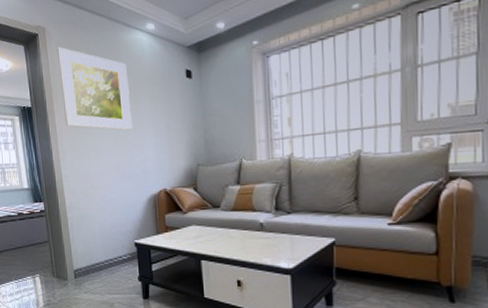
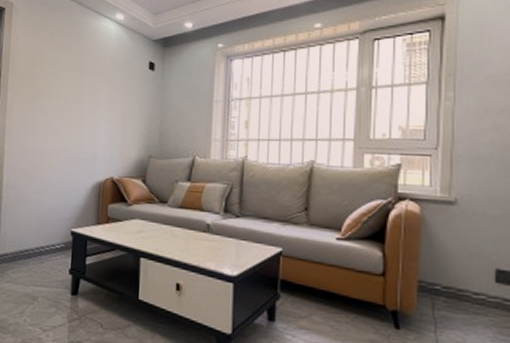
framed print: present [56,46,133,131] -> none [17,23,91,113]

